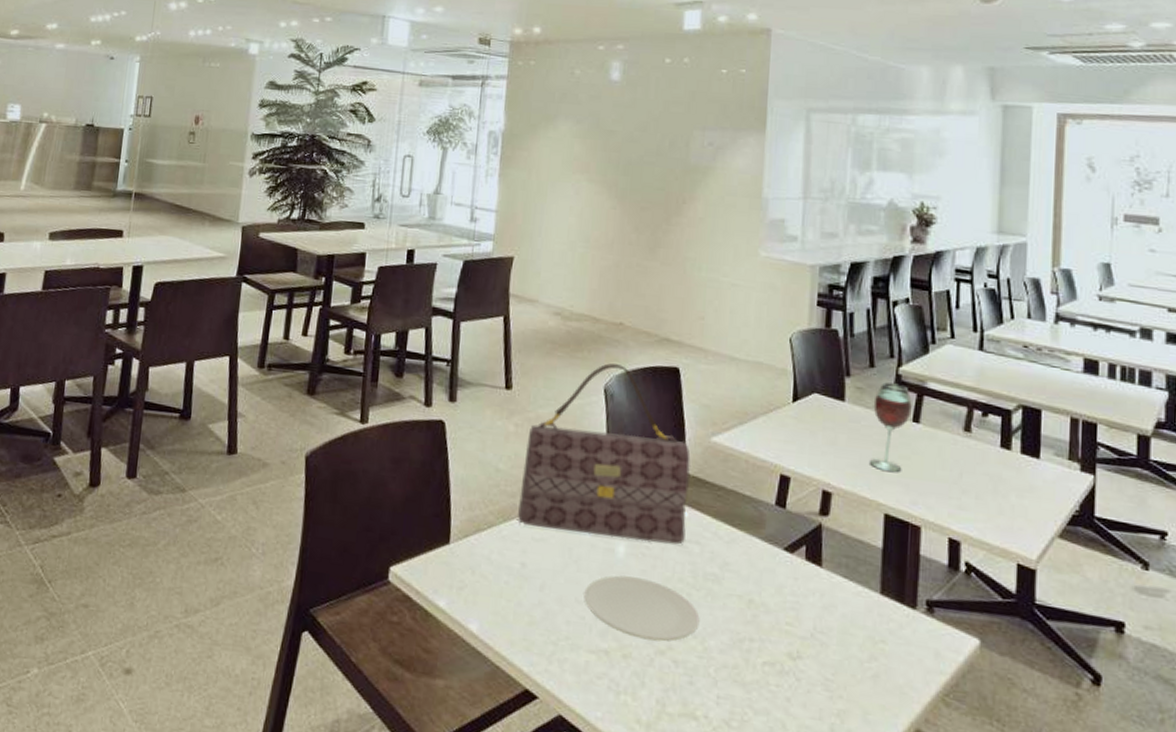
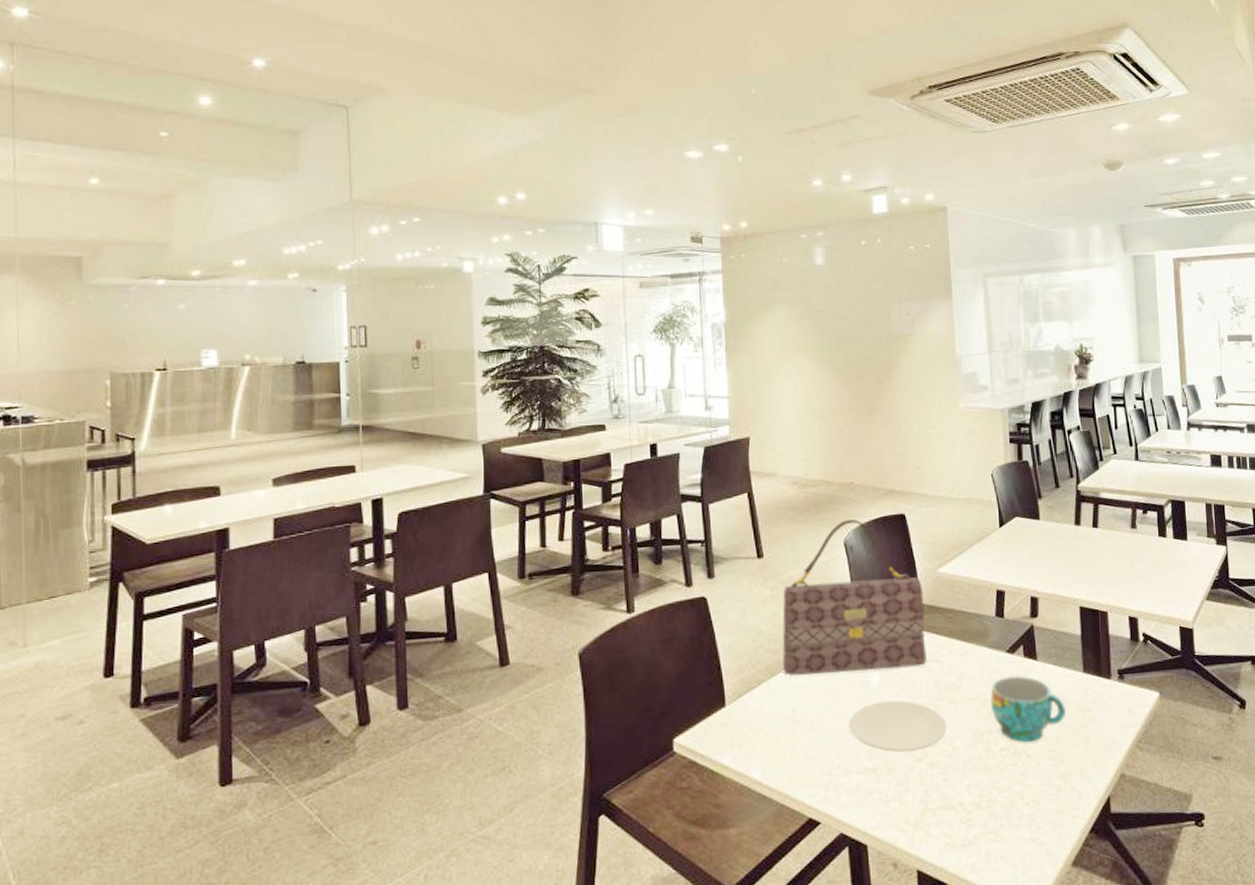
cup: none [756,577,852,665] -> present [990,675,1065,743]
wineglass: present [870,382,912,473] -> none [1062,498,1091,572]

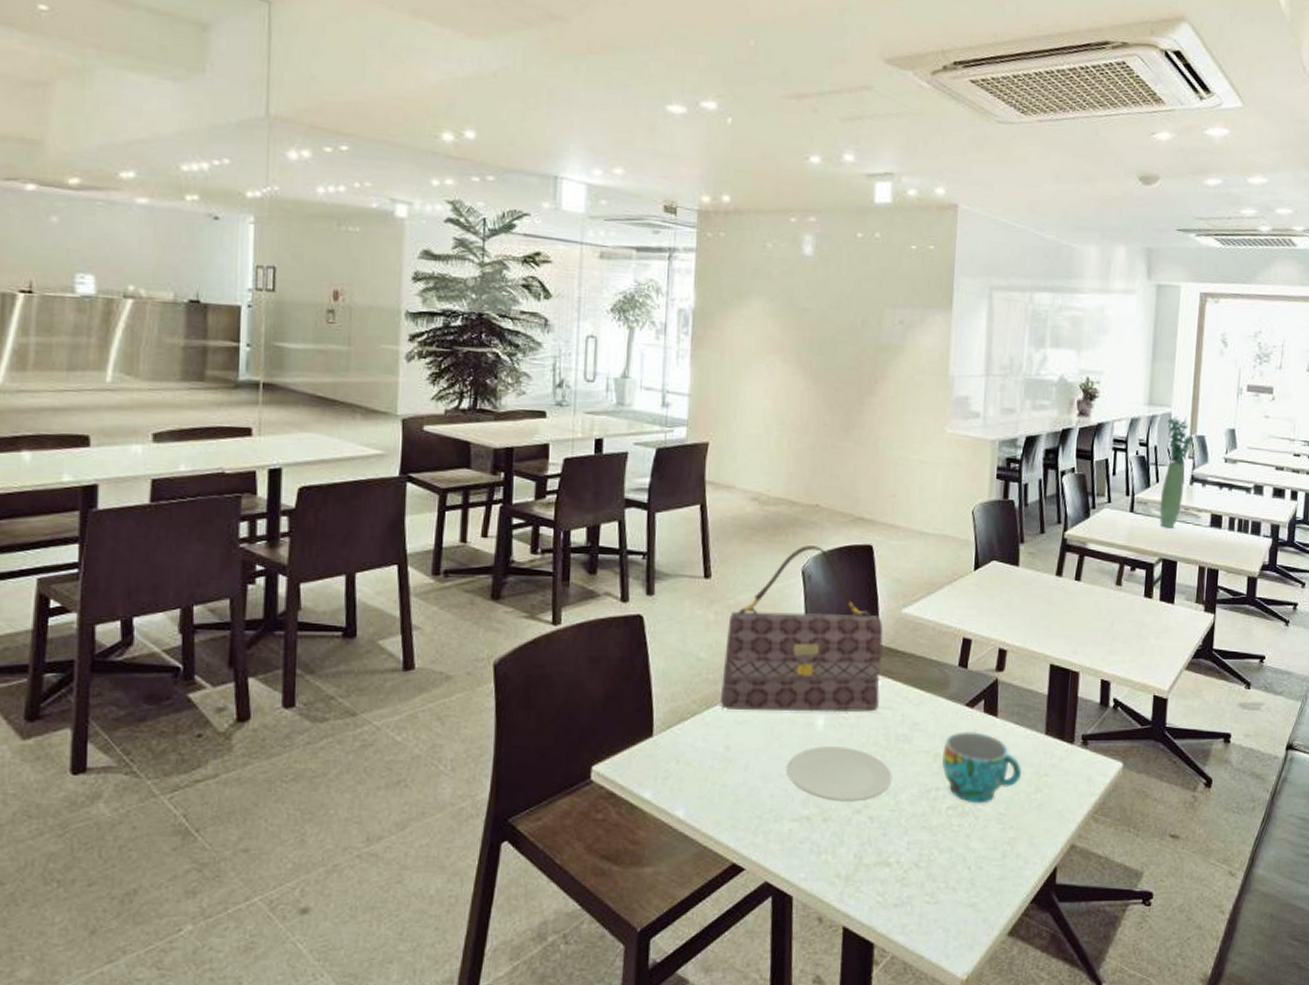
vase: none [1158,369,1185,472] -> present [1159,414,1194,529]

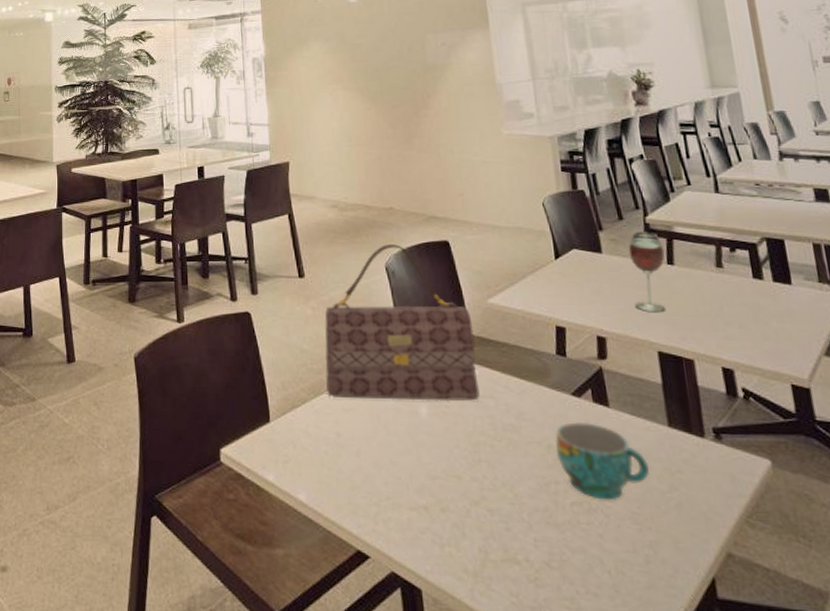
plate: present [786,746,892,802] -> none [396,435,506,493]
wineglass: none [1039,546,1075,627] -> present [628,232,665,313]
vase: present [1159,414,1194,529] -> none [736,94,775,206]

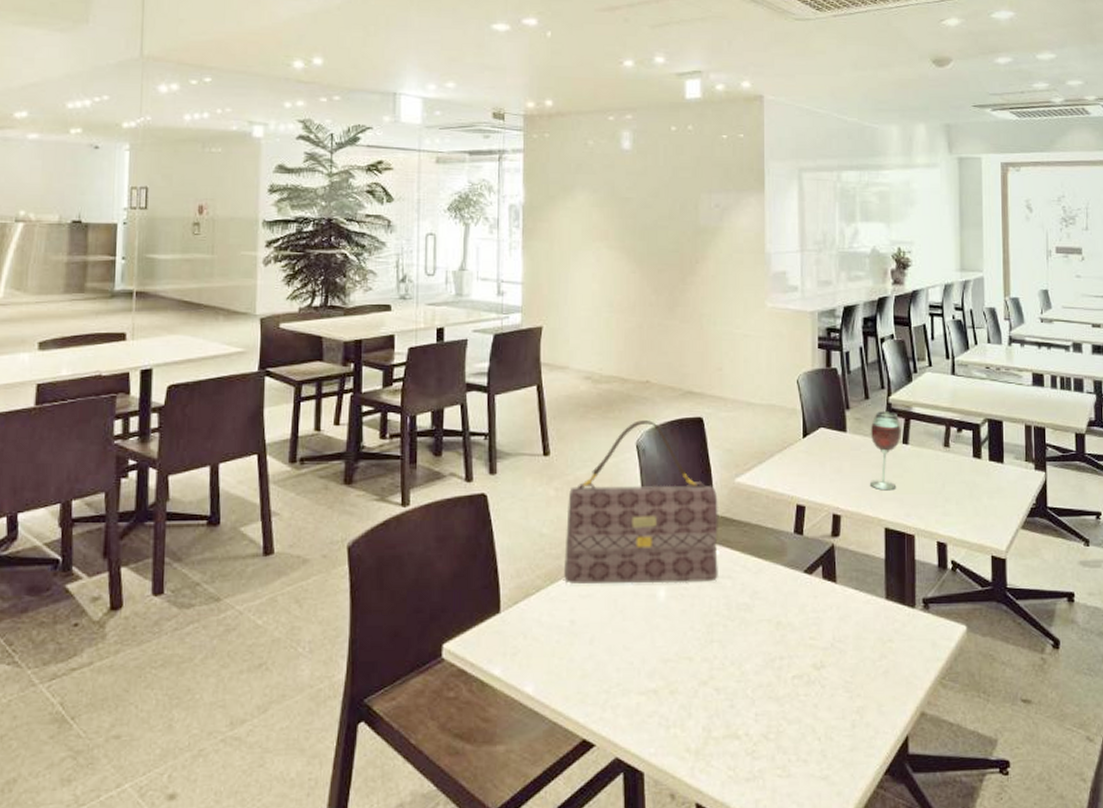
cup: present [555,421,649,501] -> none [783,597,864,672]

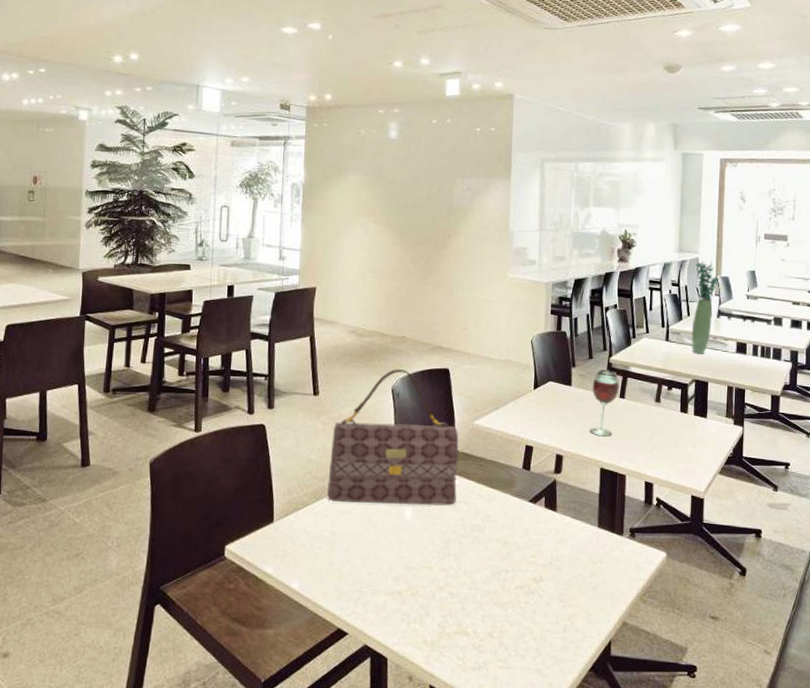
vase: none [980,278,1008,389] -> present [691,259,719,354]

